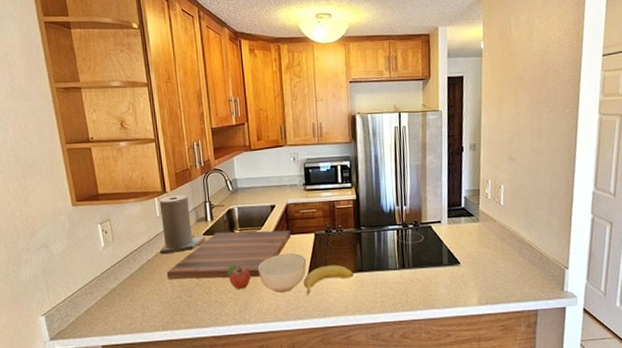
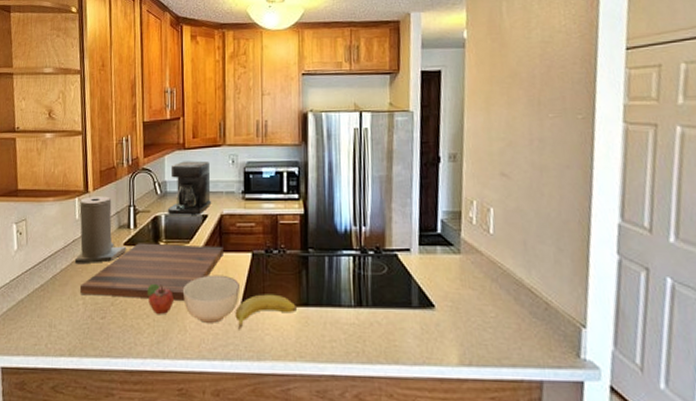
coffee maker: none [239,159,278,207] -> present [167,160,212,215]

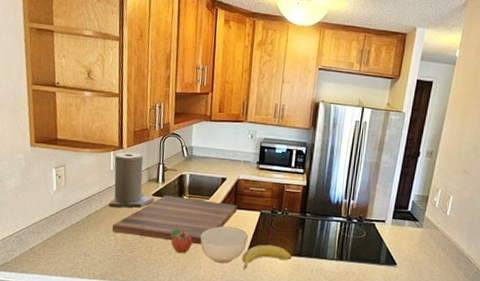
coffee maker: present [167,160,212,215] -> none [192,131,232,177]

